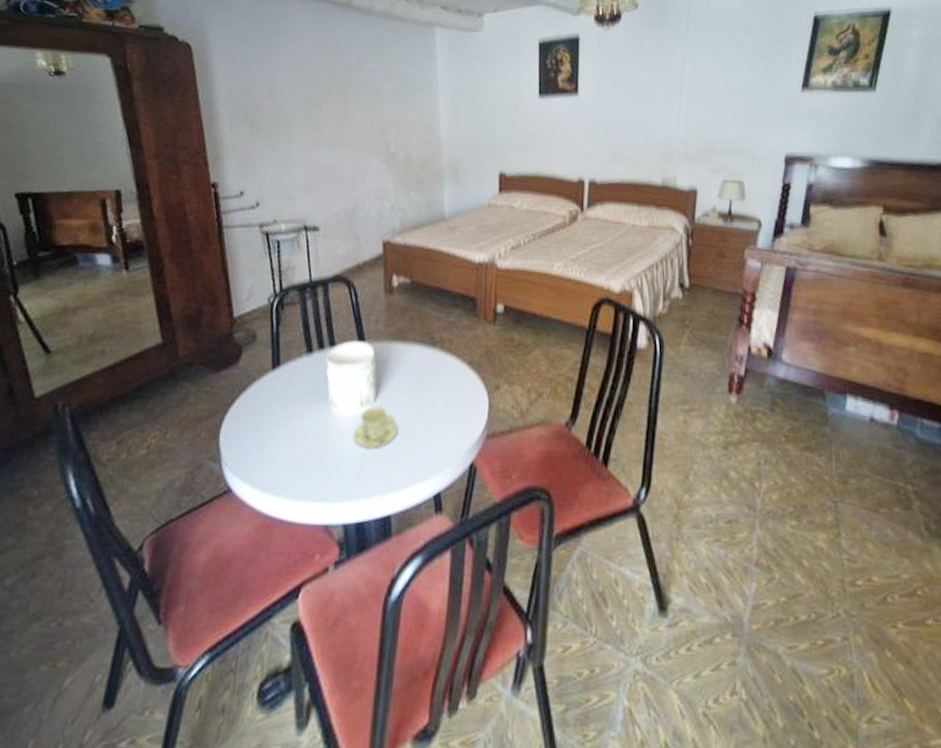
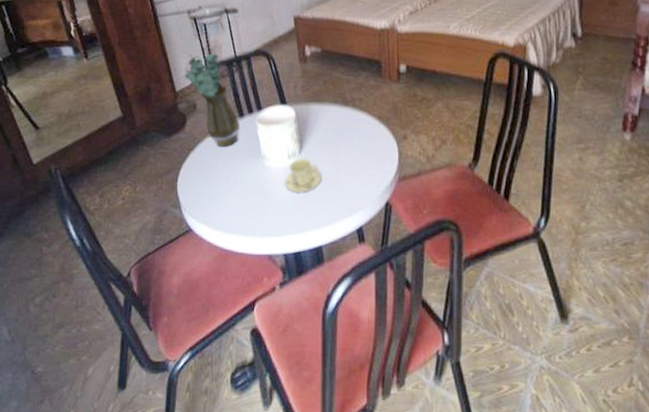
vase: none [246,271,307,389] -> present [184,50,239,147]

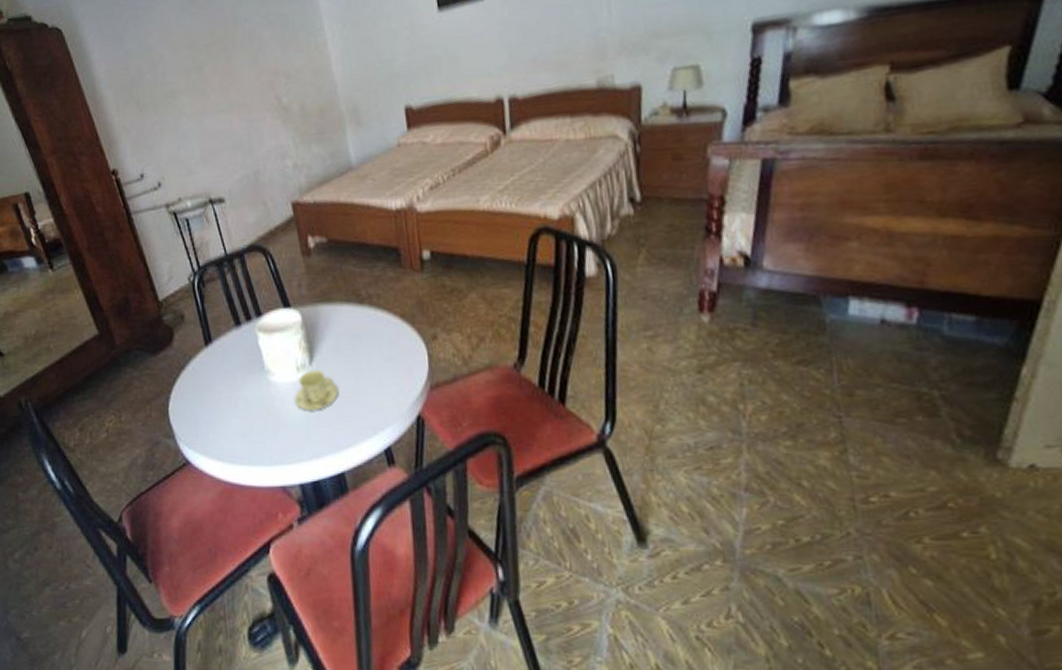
vase: present [184,50,239,147] -> none [167,249,237,363]

